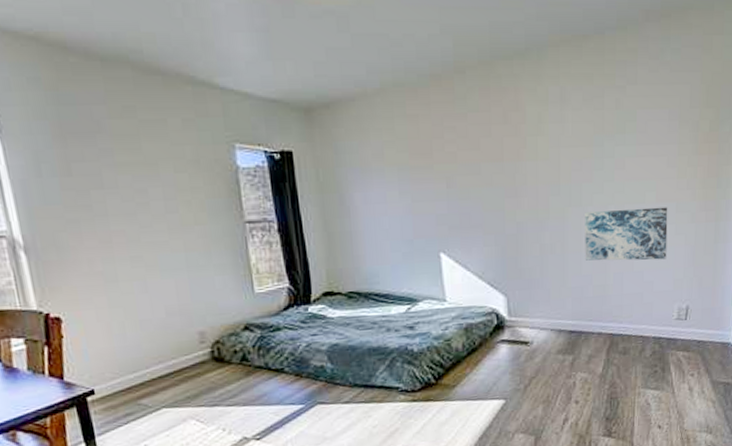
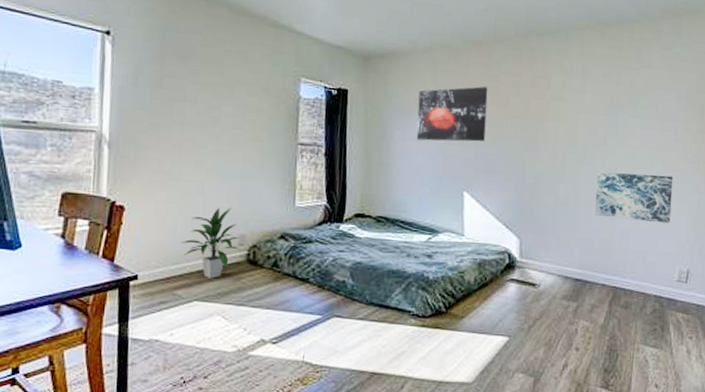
indoor plant: none [134,304,202,383] -> present [181,207,241,279]
wall art: none [375,129,457,201] -> present [416,86,488,142]

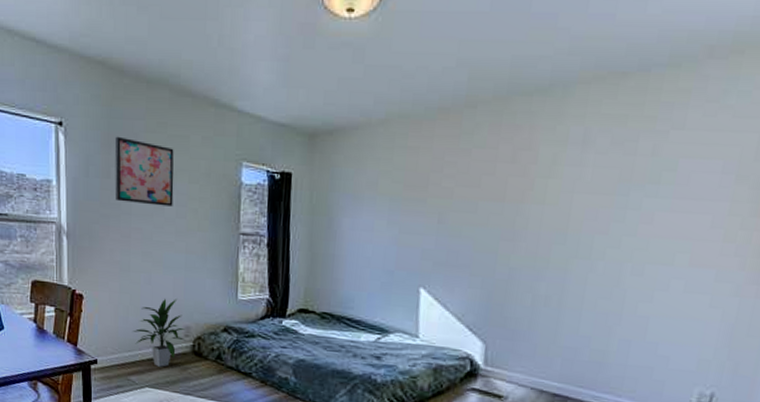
wall art: none [166,48,232,117] -> present [114,136,174,207]
wall art: present [416,86,488,142] -> none [366,164,456,231]
wall art: present [594,172,674,224] -> none [585,267,704,334]

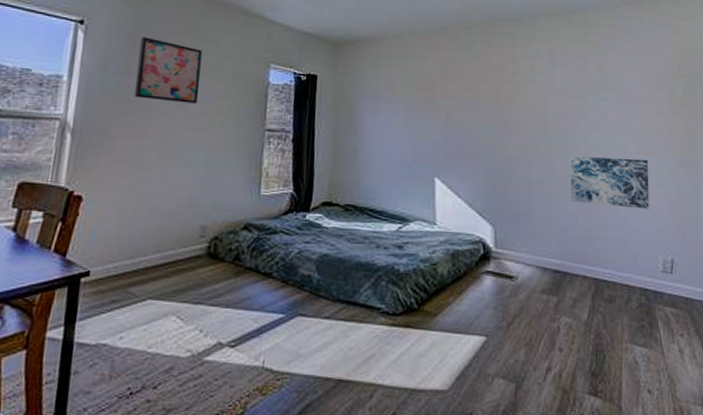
indoor plant: present [133,298,186,367] -> none [139,196,202,274]
wall art: none [585,267,704,334] -> present [570,156,649,209]

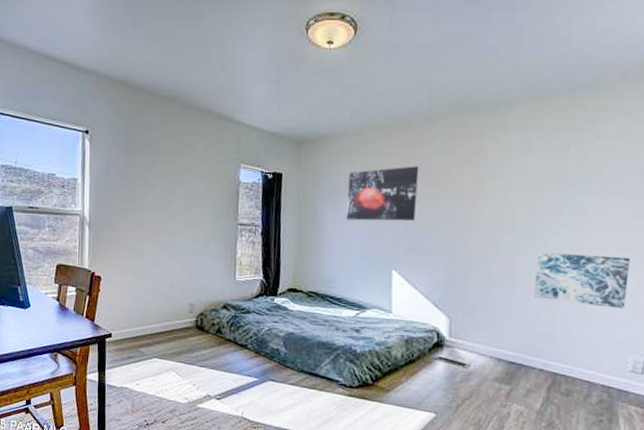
wall art: present [135,36,203,104] -> none [131,142,183,201]
wall art: none [385,71,457,127] -> present [346,166,419,222]

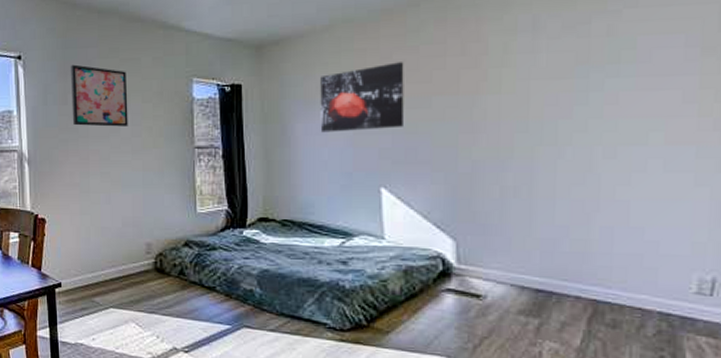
wall art: none [131,142,183,201] -> present [70,64,128,127]
wall art: present [533,252,631,309] -> none [559,151,683,216]

